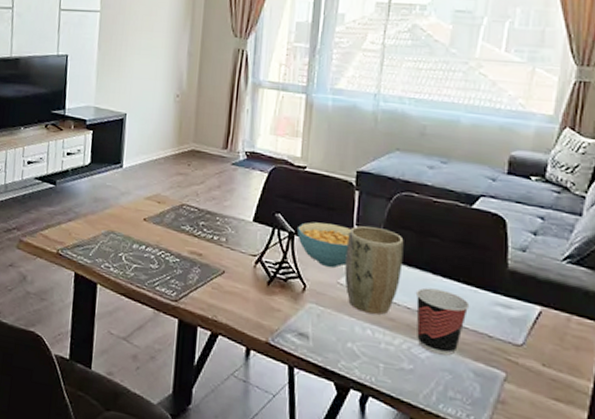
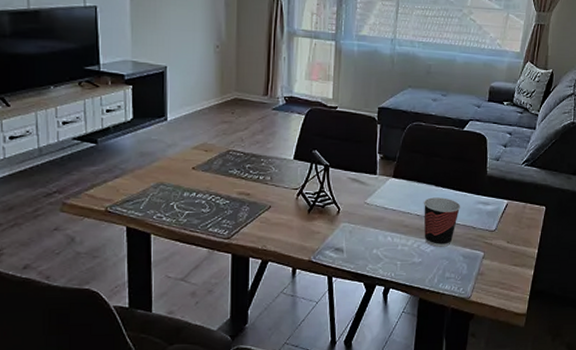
cereal bowl: present [296,222,352,268] -> none [331,154,375,190]
plant pot: present [344,225,404,315] -> none [370,153,415,223]

